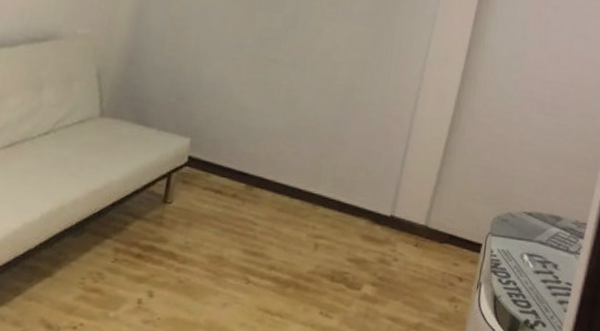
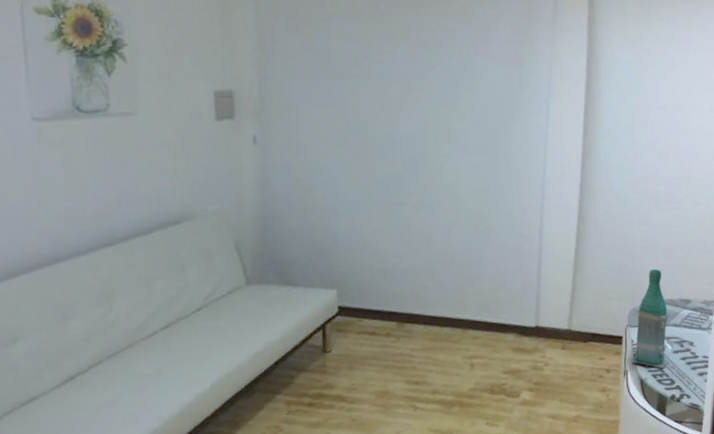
bottle: none [487,177,536,289] -> present [631,269,670,369]

